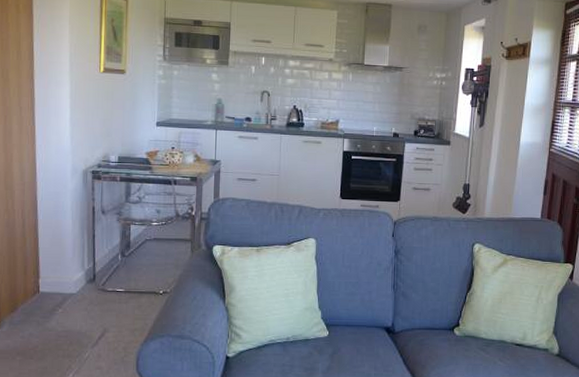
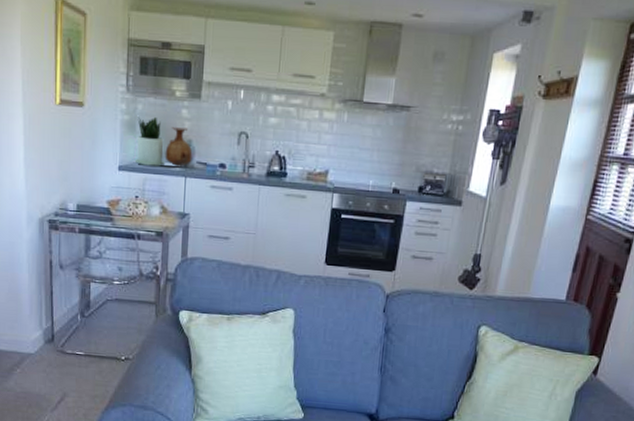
planter: none [171,81,199,122] -> present [134,117,166,167]
vase: none [198,89,222,122] -> present [165,127,193,168]

